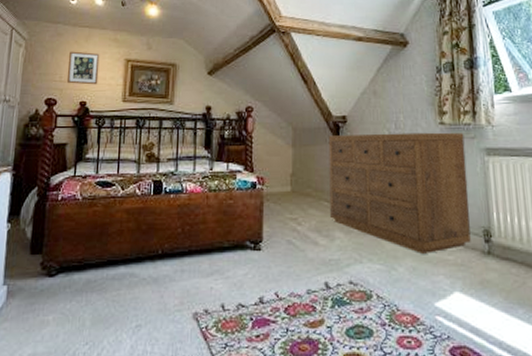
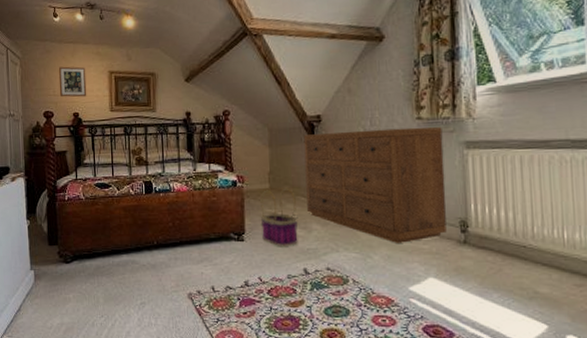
basket: none [281,191,320,258] -> present [260,187,298,247]

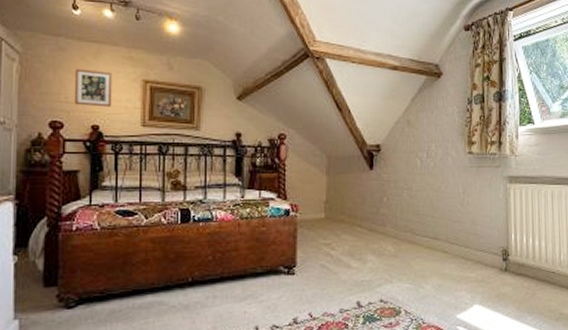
basket: present [260,187,298,247] -> none [315,217,353,280]
dresser: present [303,126,447,243] -> none [362,161,491,273]

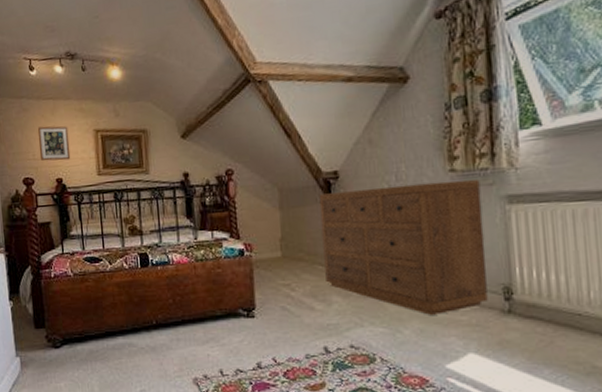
dresser: none [362,161,491,273] -> present [319,179,488,315]

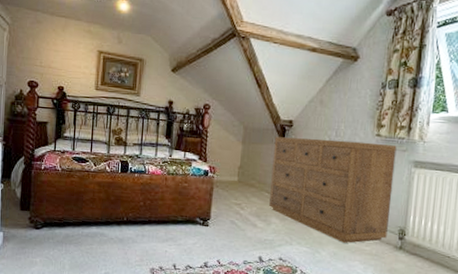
picture frame: present [37,125,71,162] -> none [46,39,76,72]

